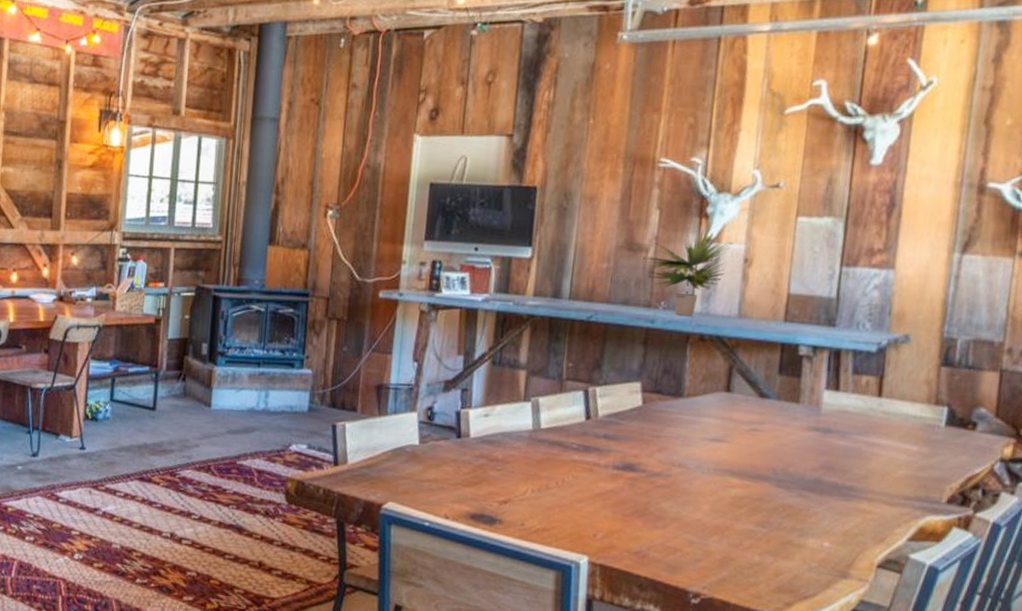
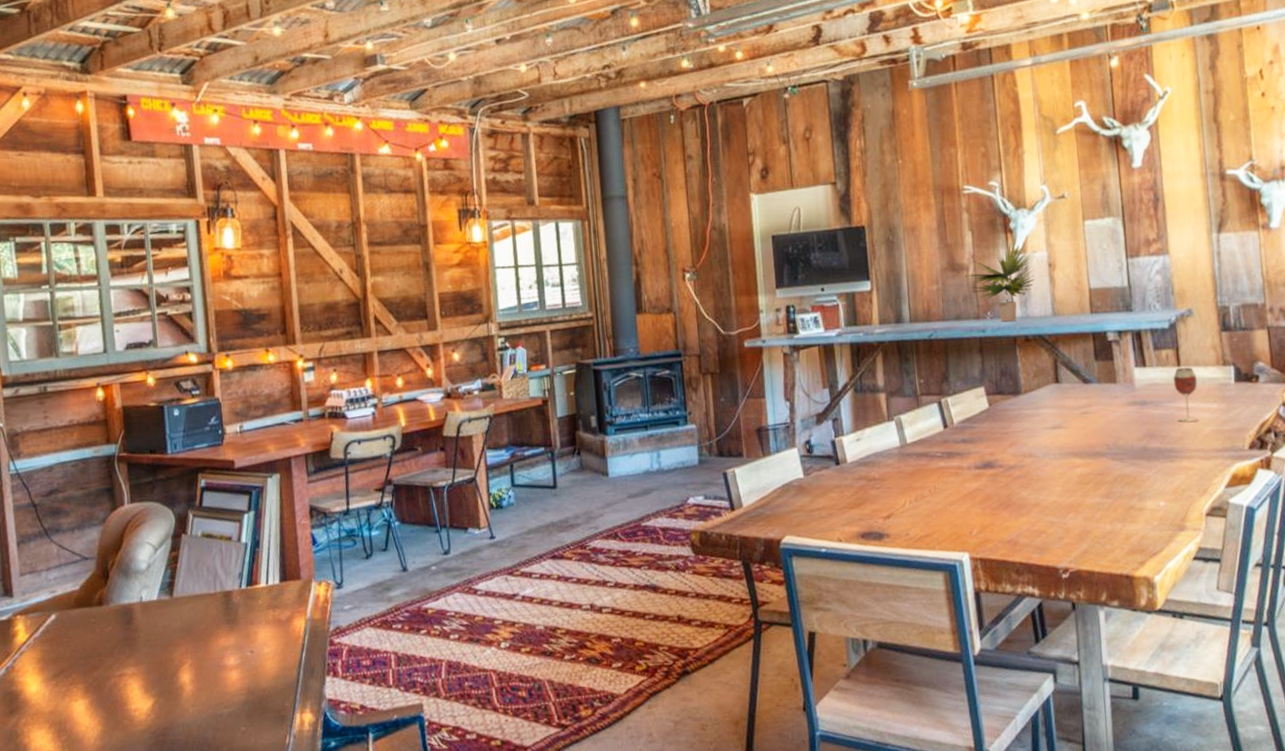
wineglass: none [866,398,900,462] -> present [1173,367,1199,423]

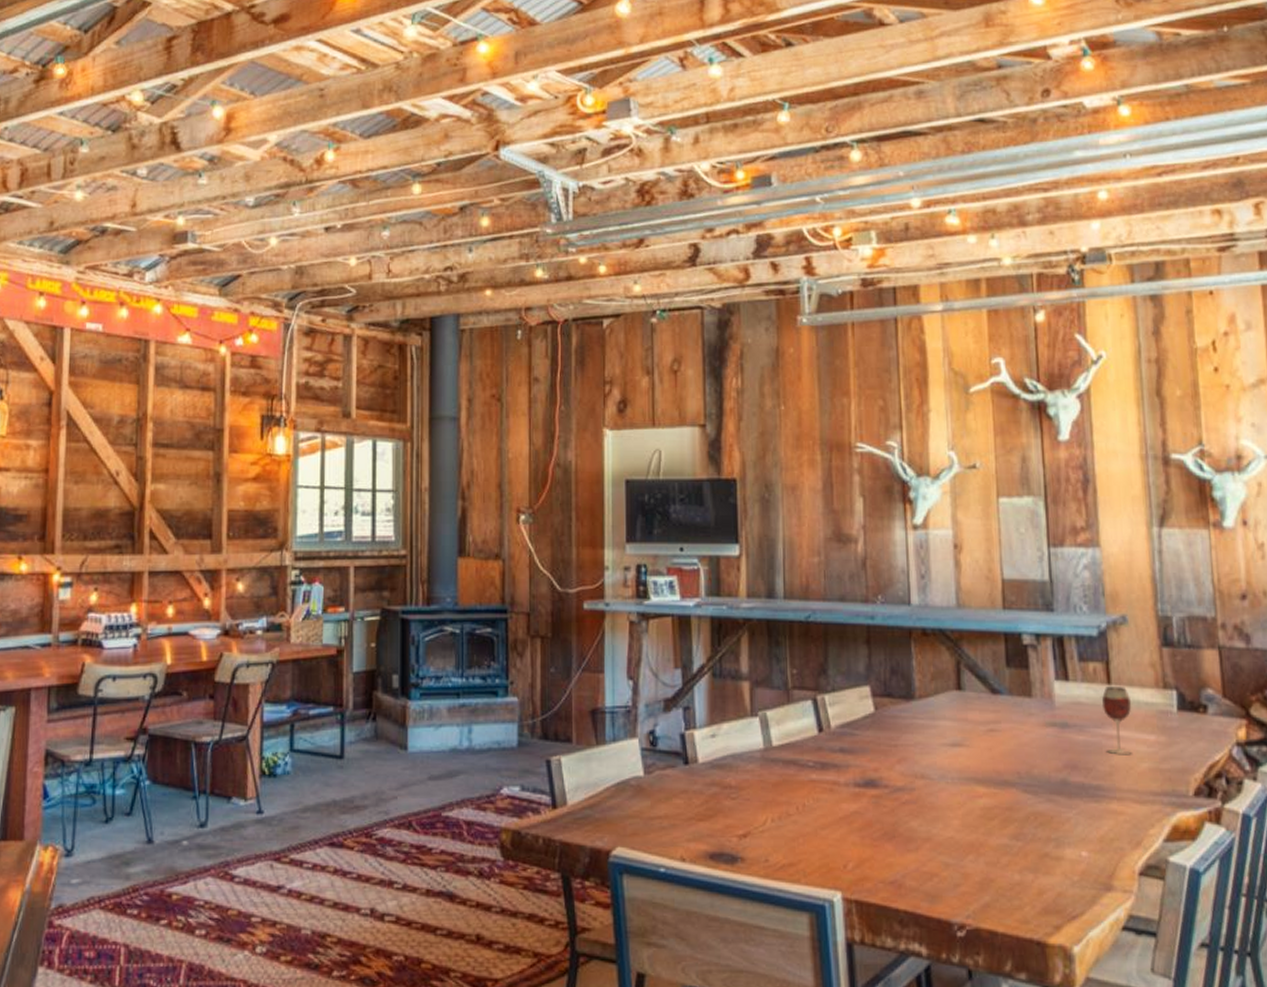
plant: present [965,237,1037,322] -> none [853,508,940,609]

